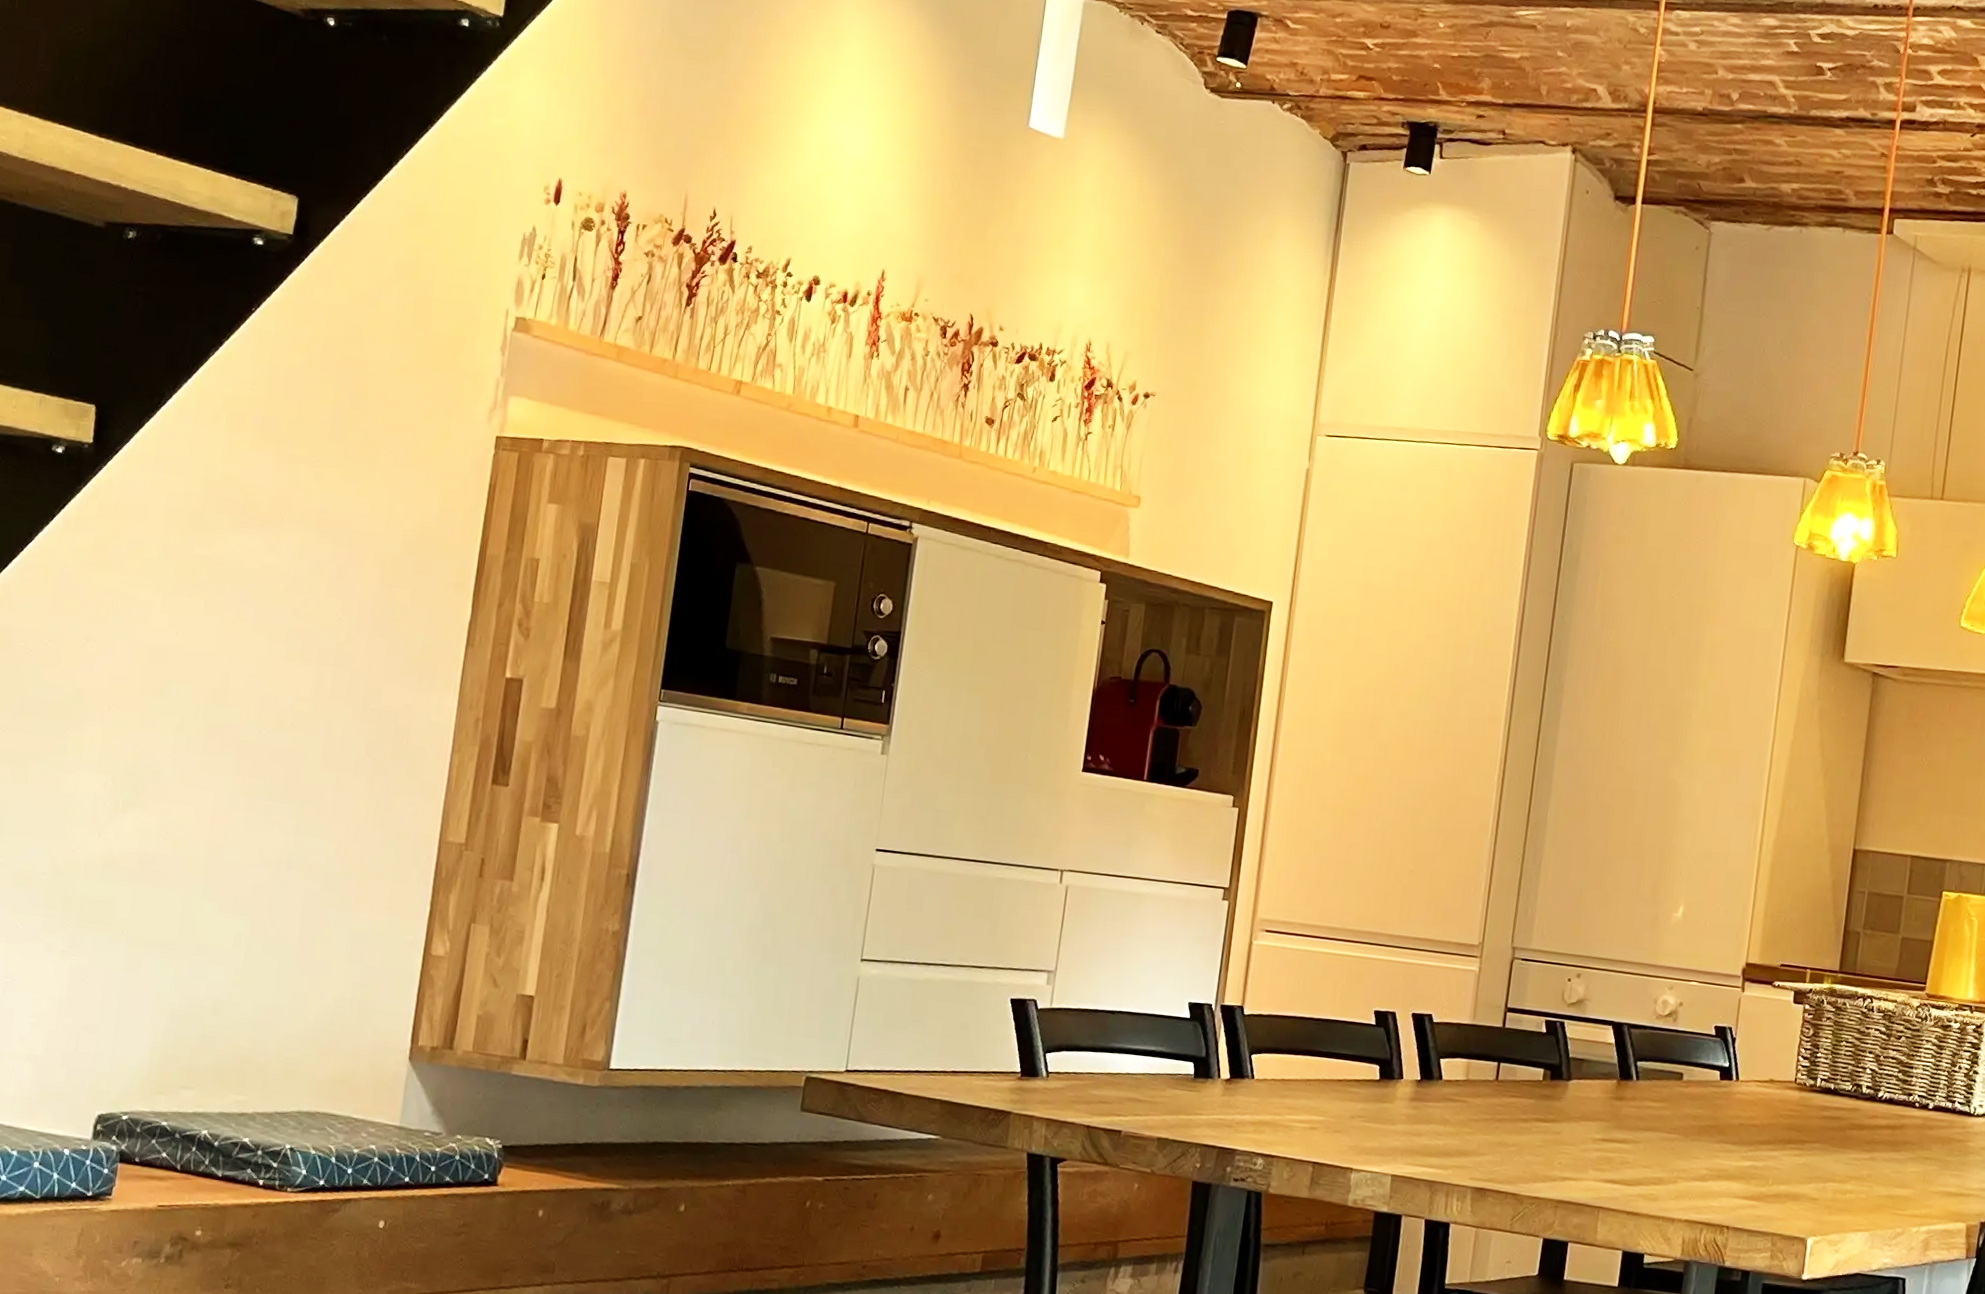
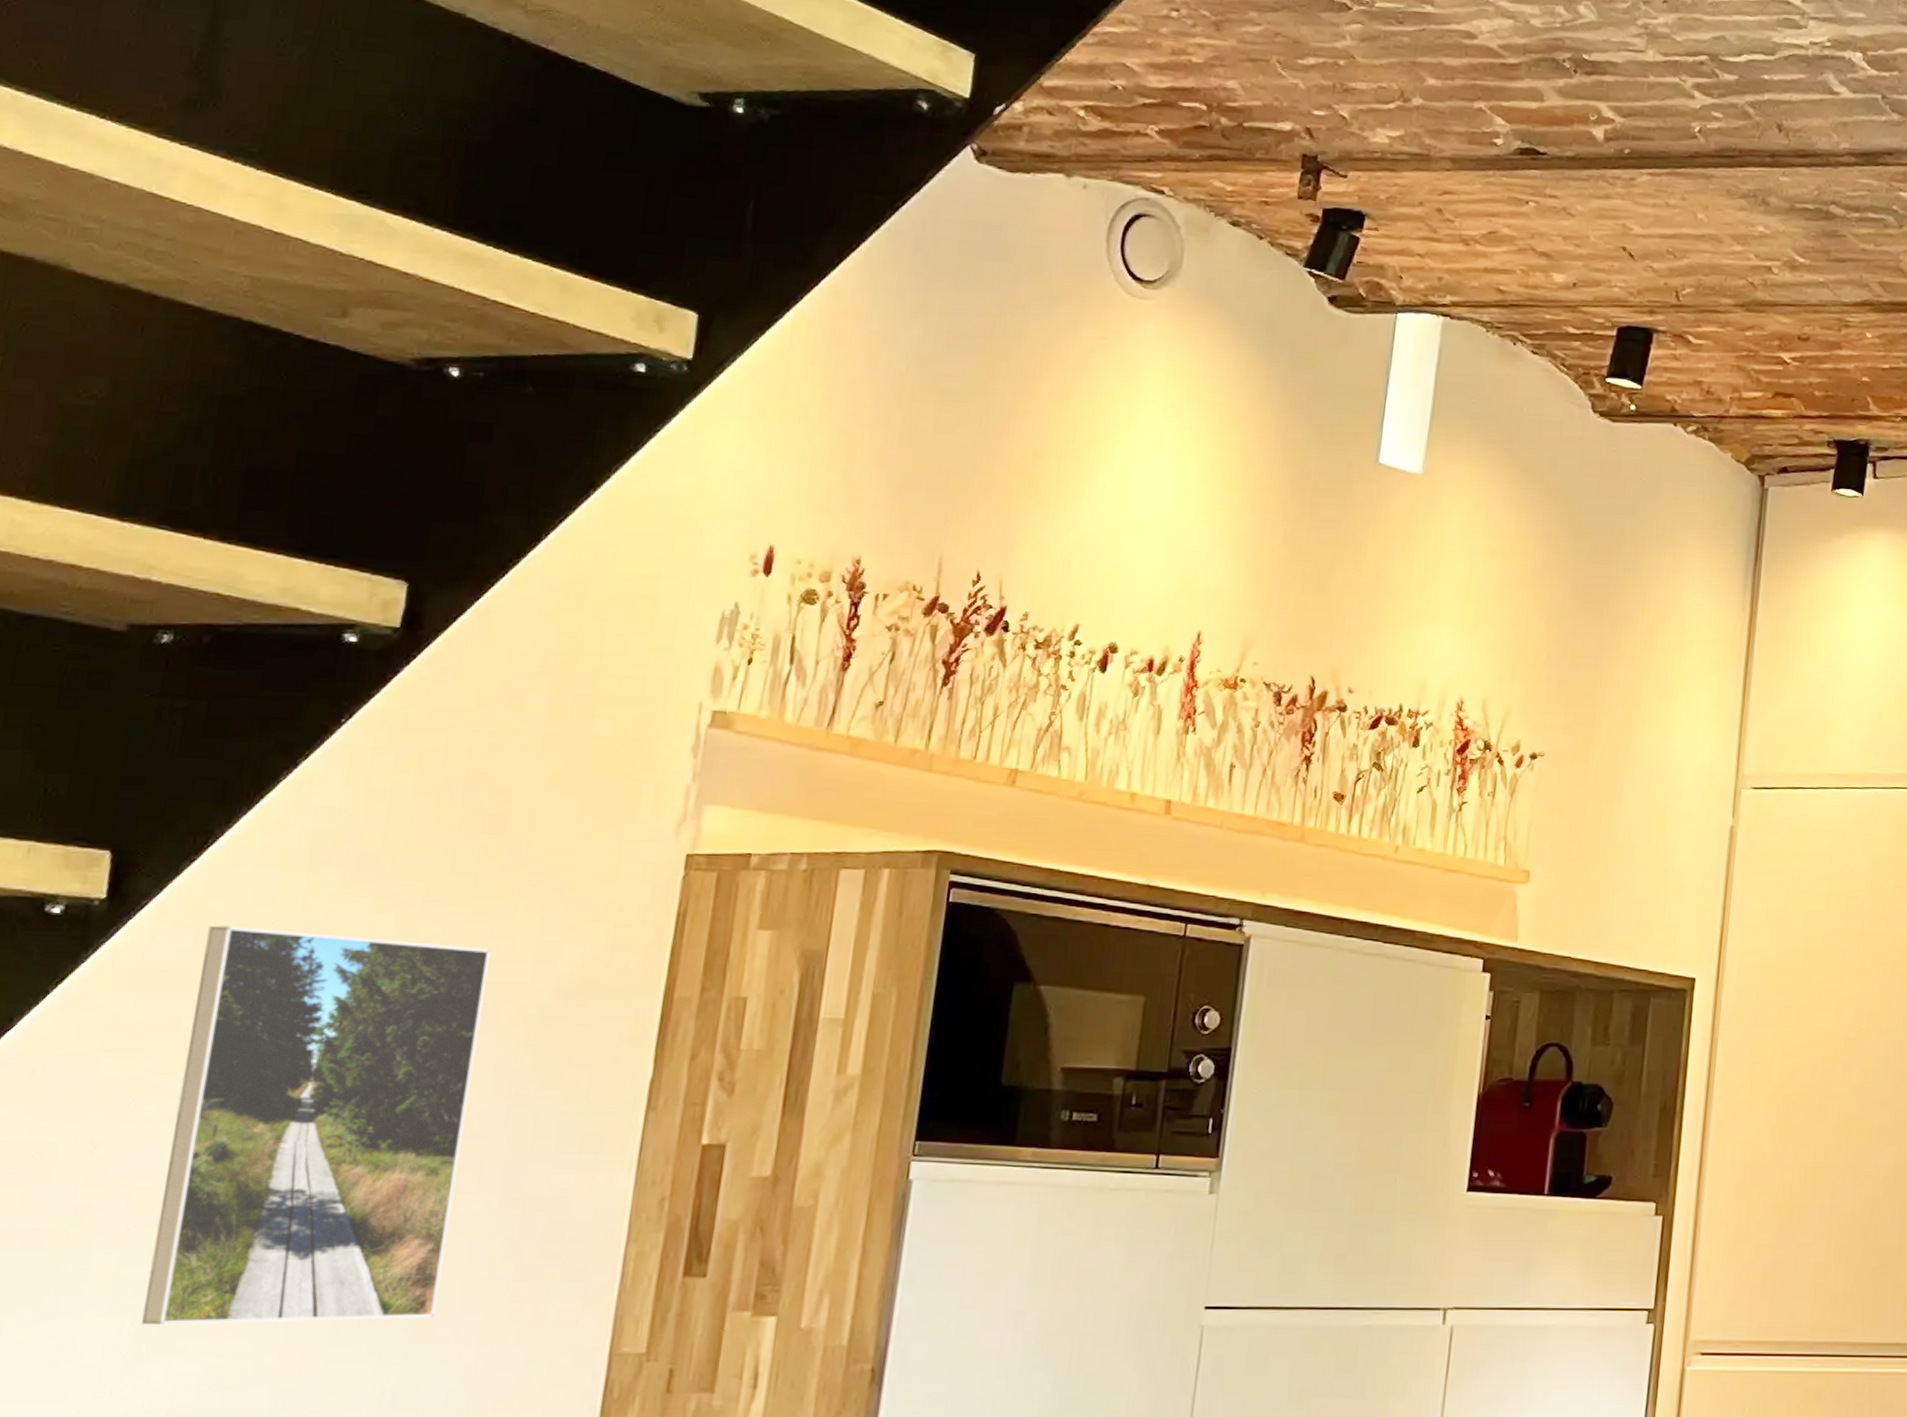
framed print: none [119,470,357,799] -> present [142,925,491,1325]

